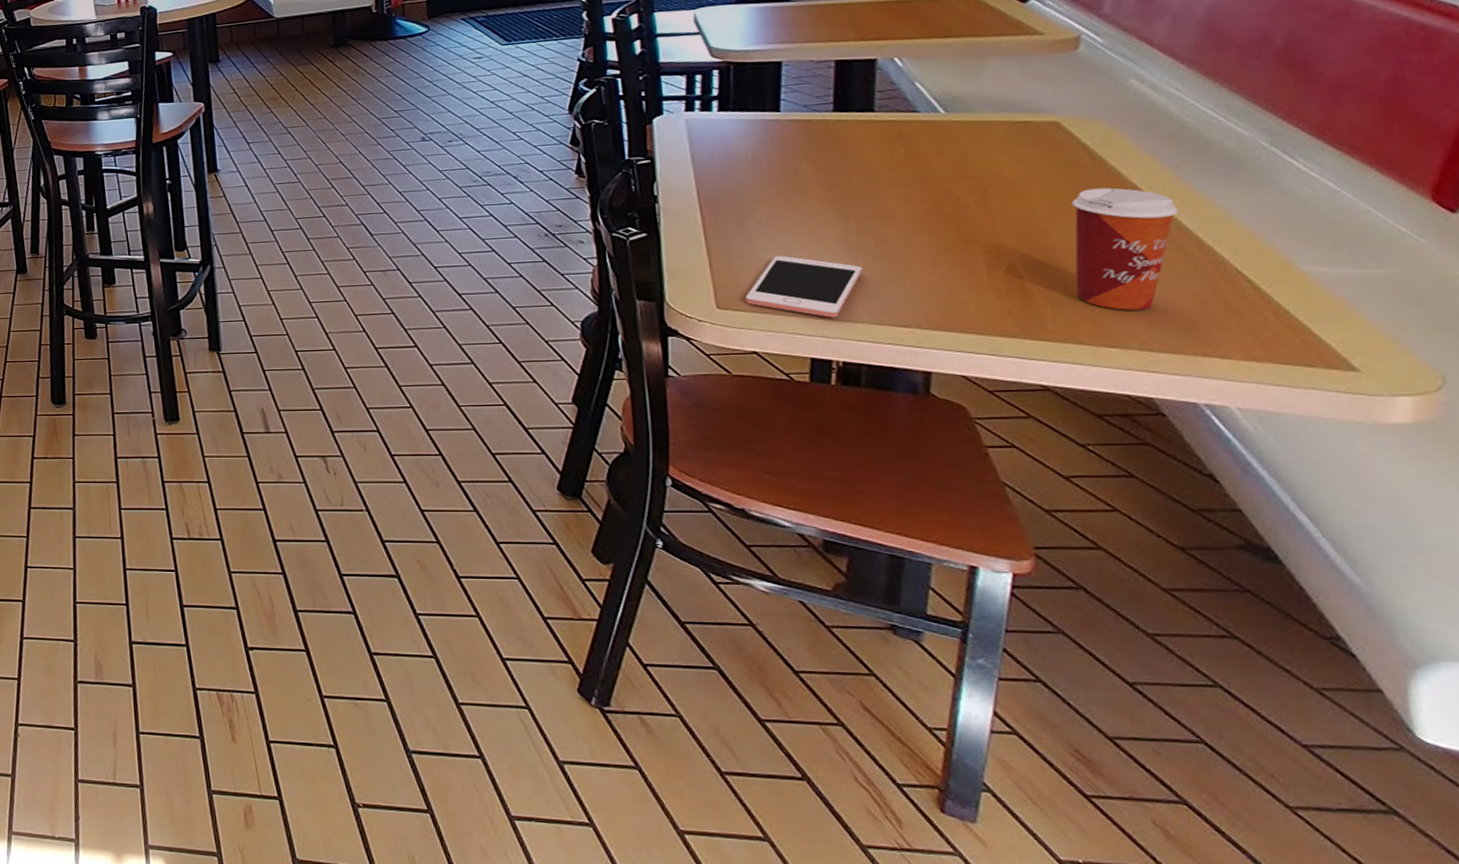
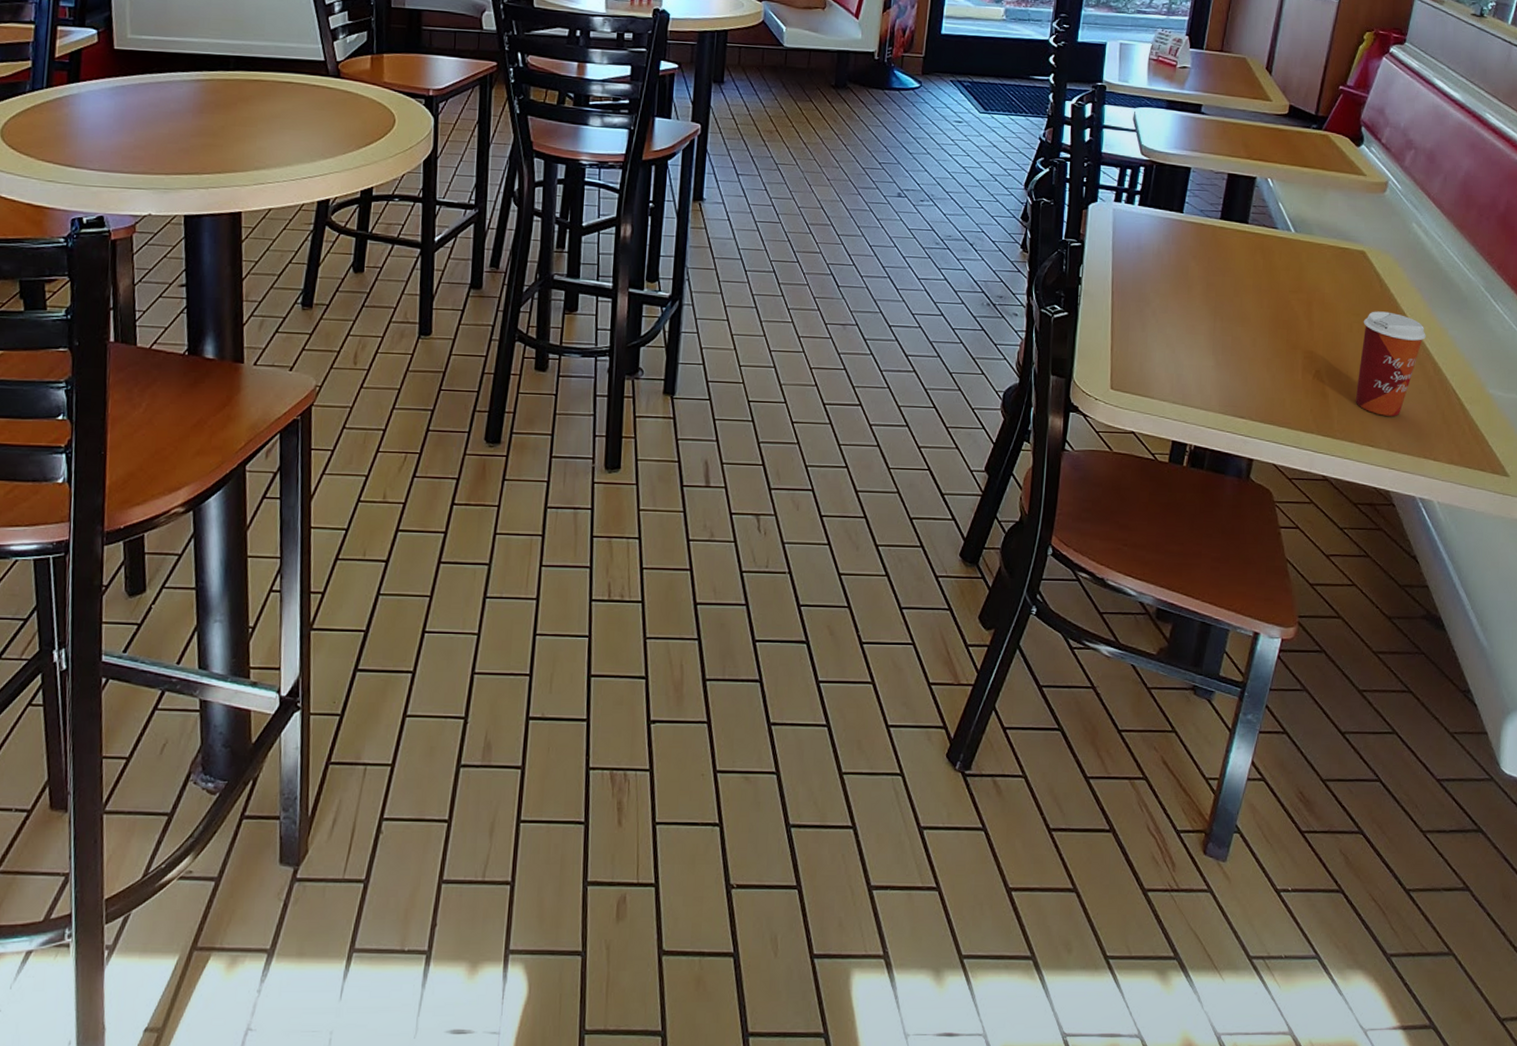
cell phone: present [745,255,863,318] -> none [1132,344,1220,405]

